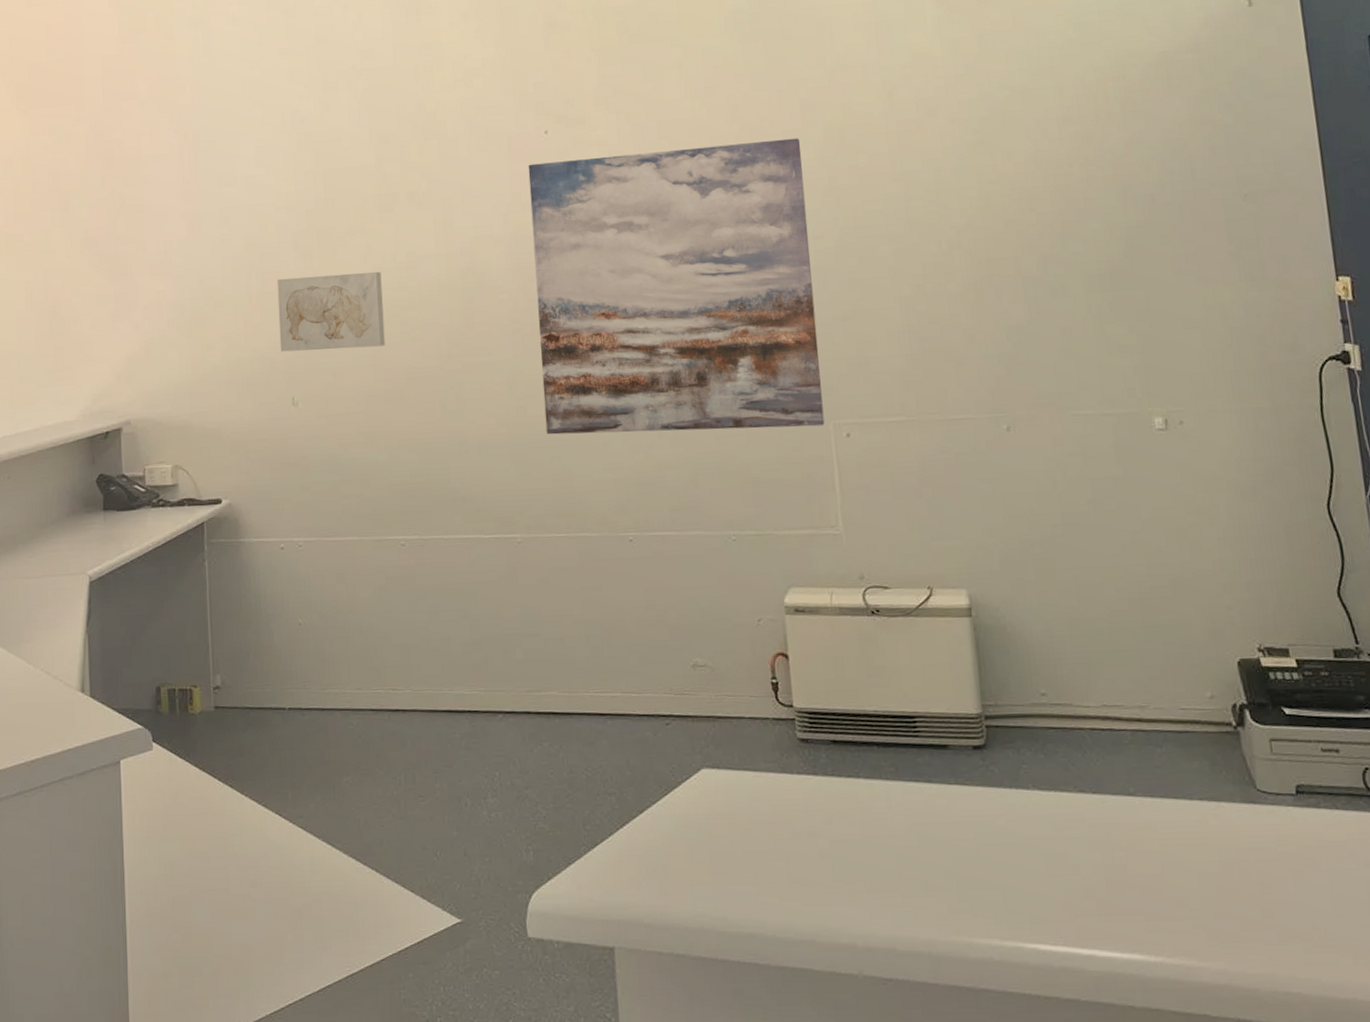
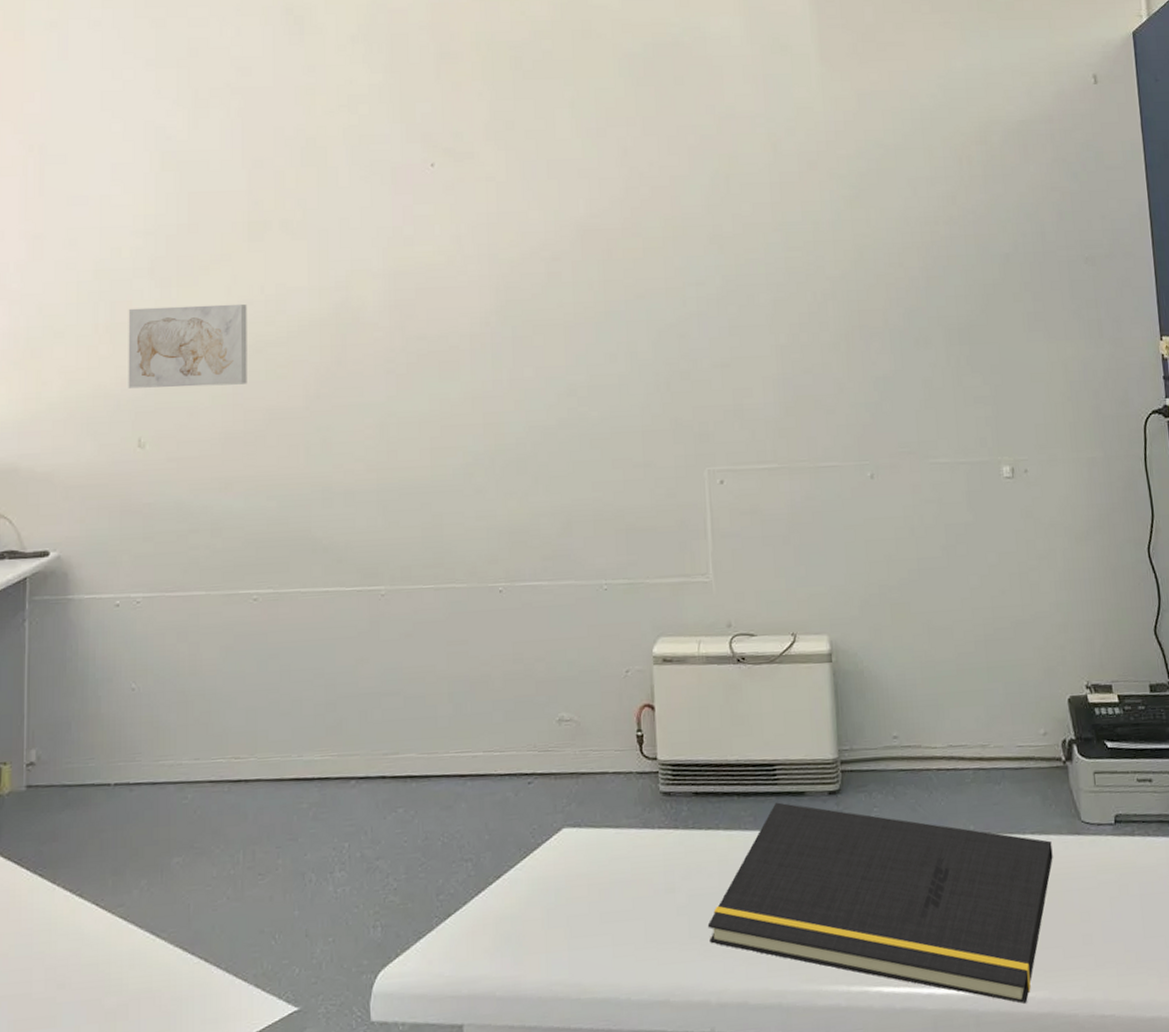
wall art: present [528,138,825,435] -> none [411,184,700,481]
notepad: none [851,754,1226,973] -> present [707,802,1053,1004]

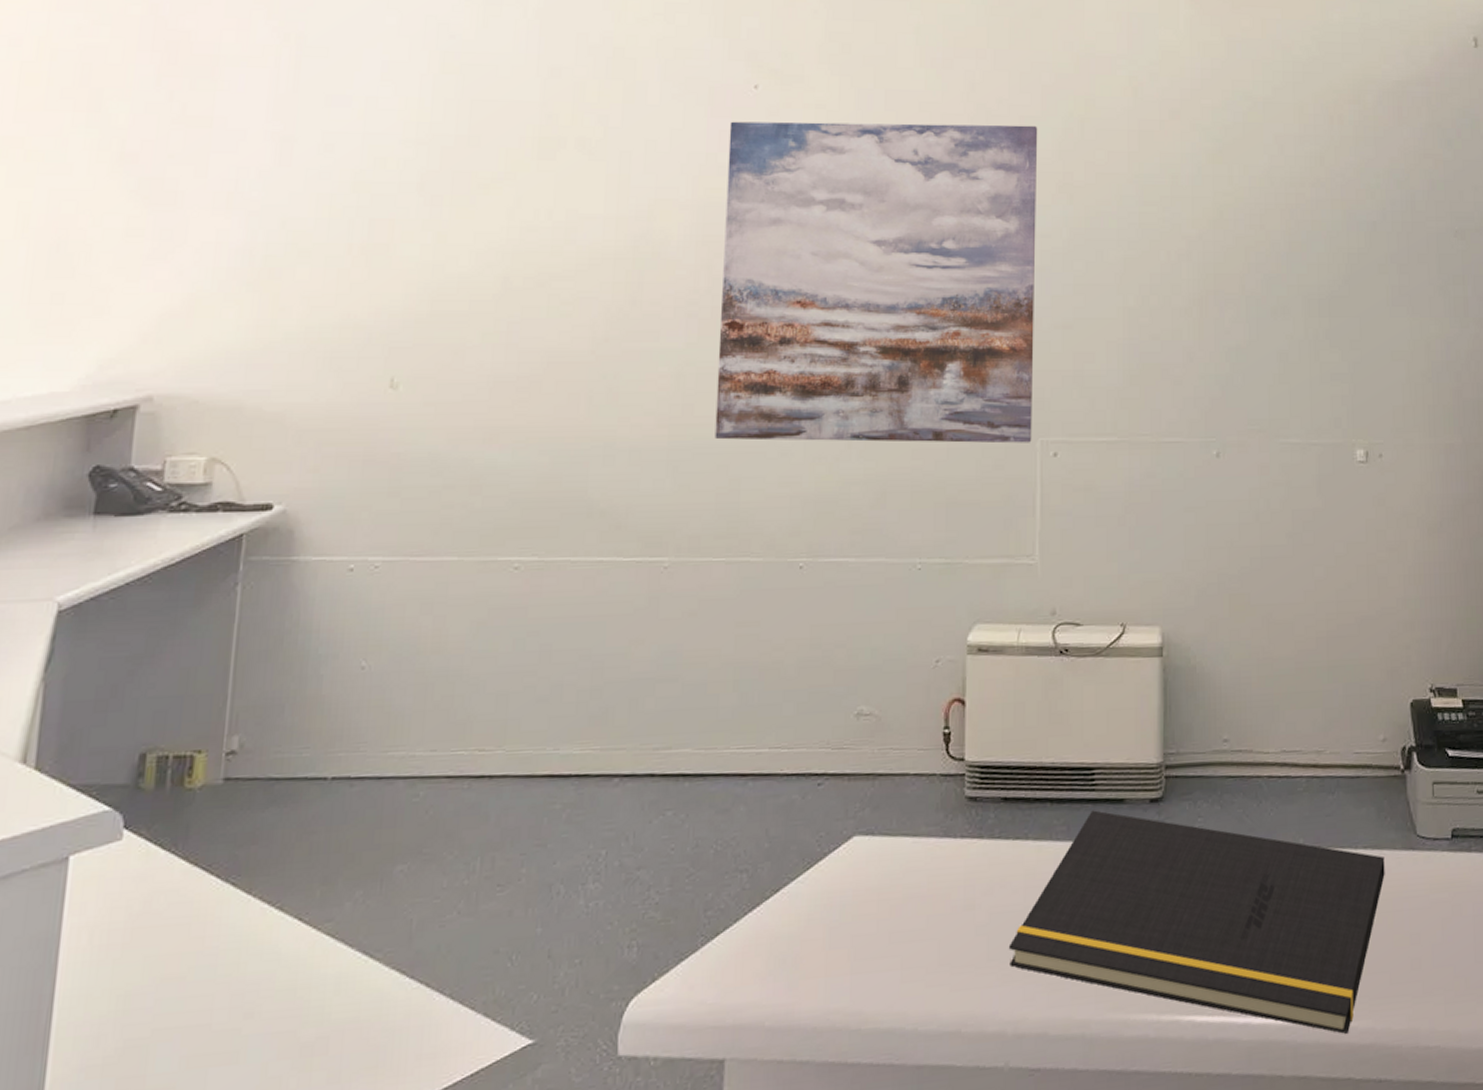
wall art: present [128,303,247,389] -> none [382,228,531,321]
wall art: none [411,184,700,481] -> present [715,121,1038,444]

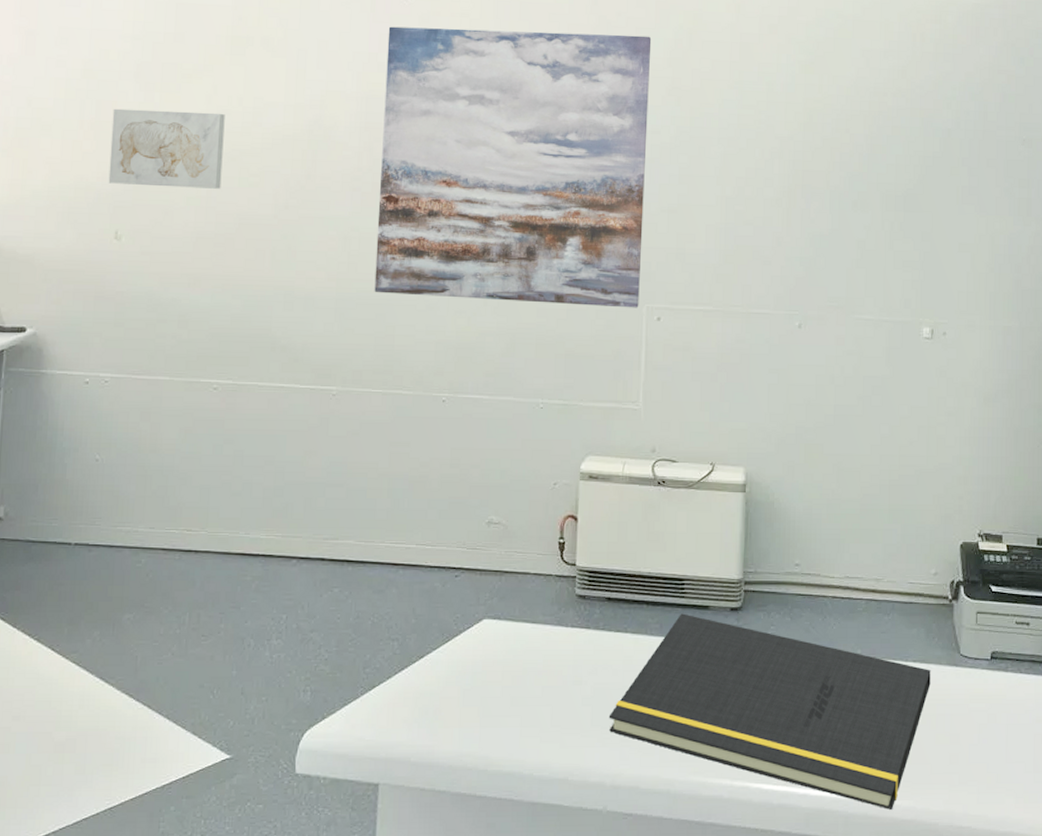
wall art: none [382,228,531,321] -> present [108,108,225,189]

